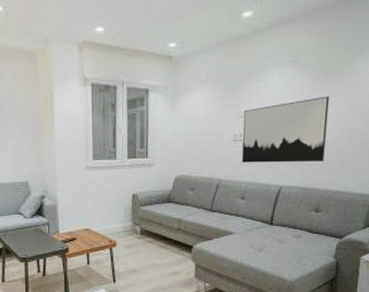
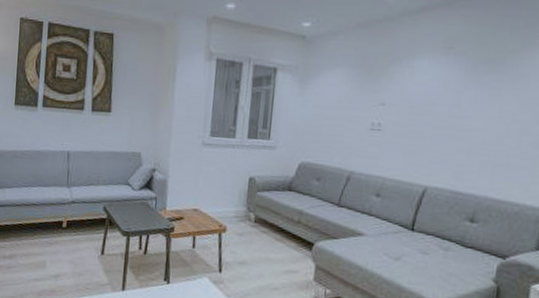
wall art: present [242,96,330,163] -> none [379,88,492,163]

